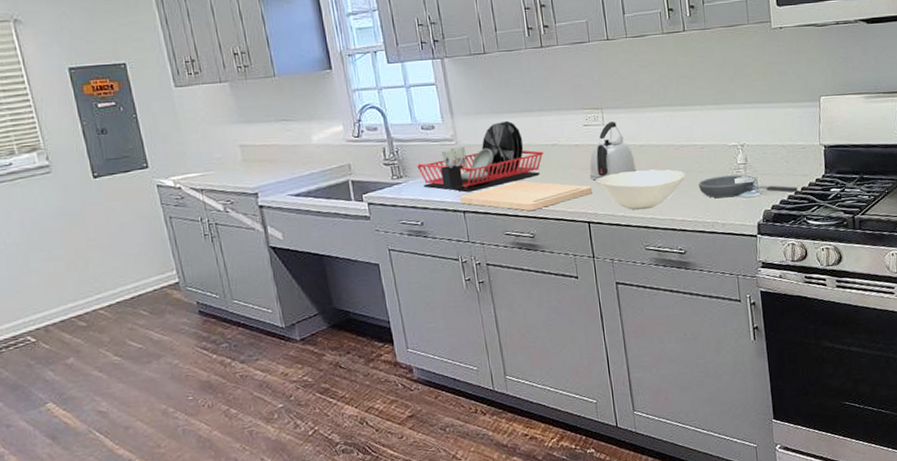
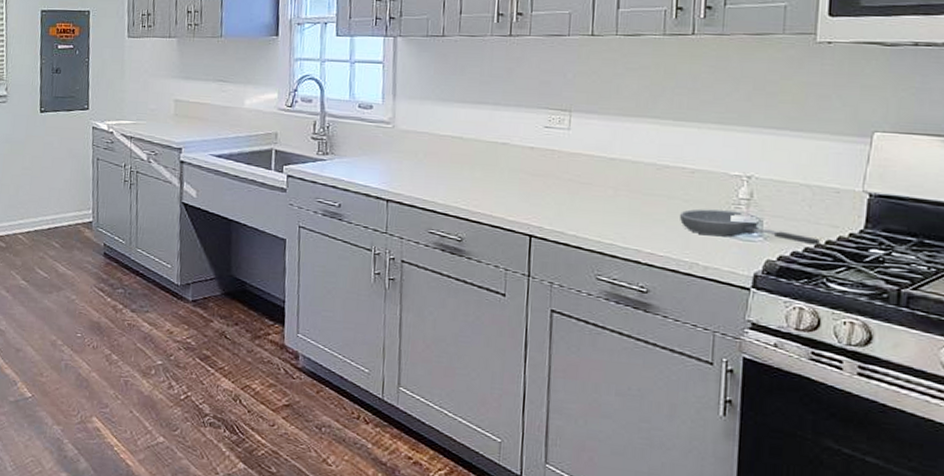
dish rack: present [417,120,543,193] -> none [346,110,490,181]
cutting board: present [461,181,593,211] -> none [386,177,542,212]
kettle: present [589,122,637,180] -> none [541,127,602,190]
bowl: present [595,169,686,211] -> none [547,185,665,234]

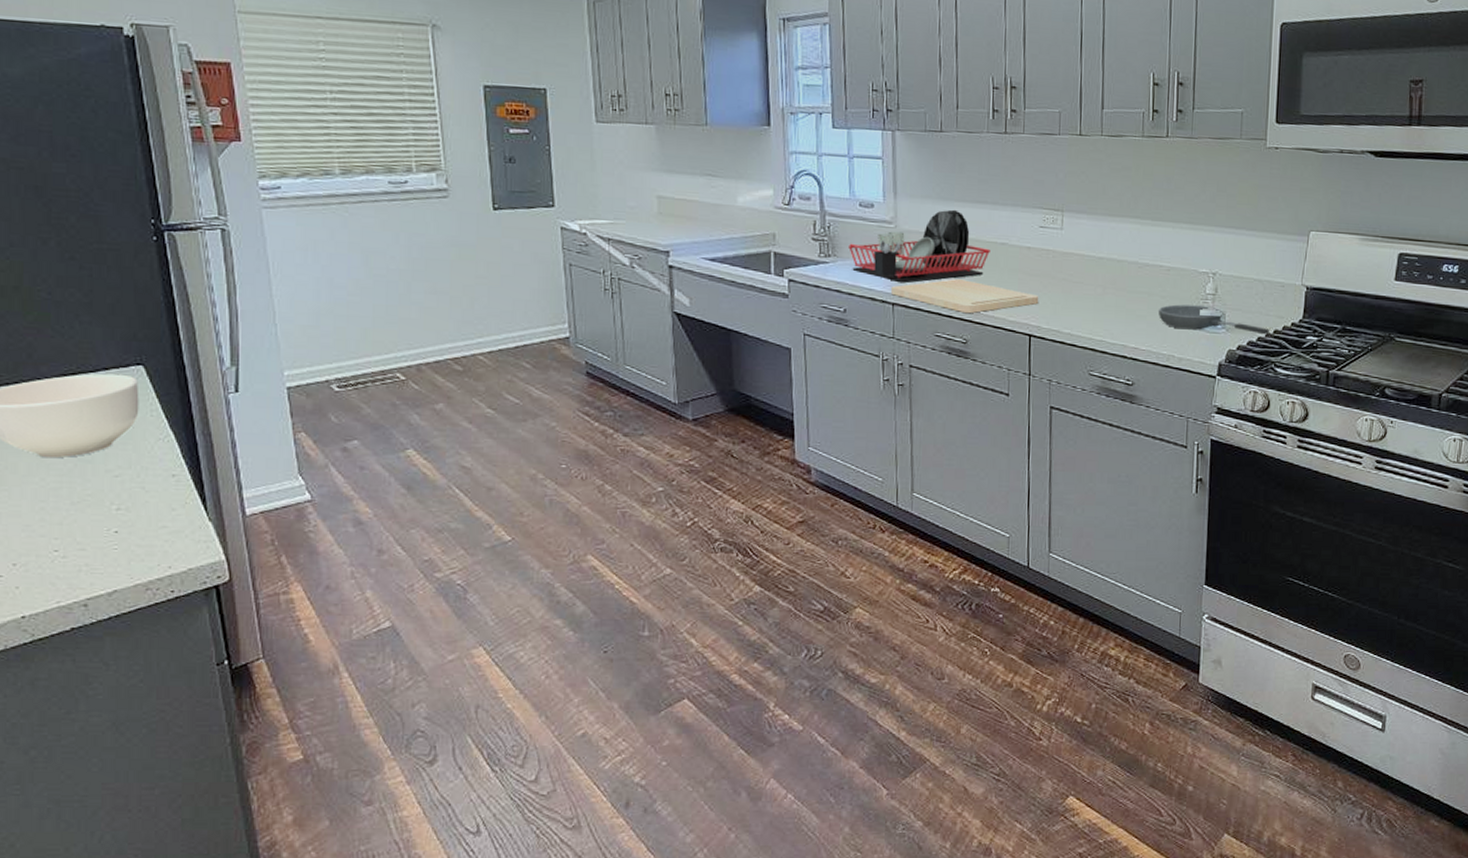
dish rack: none [346,110,490,181] -> present [849,209,990,283]
cutting board: none [386,177,542,212] -> present [891,279,1039,314]

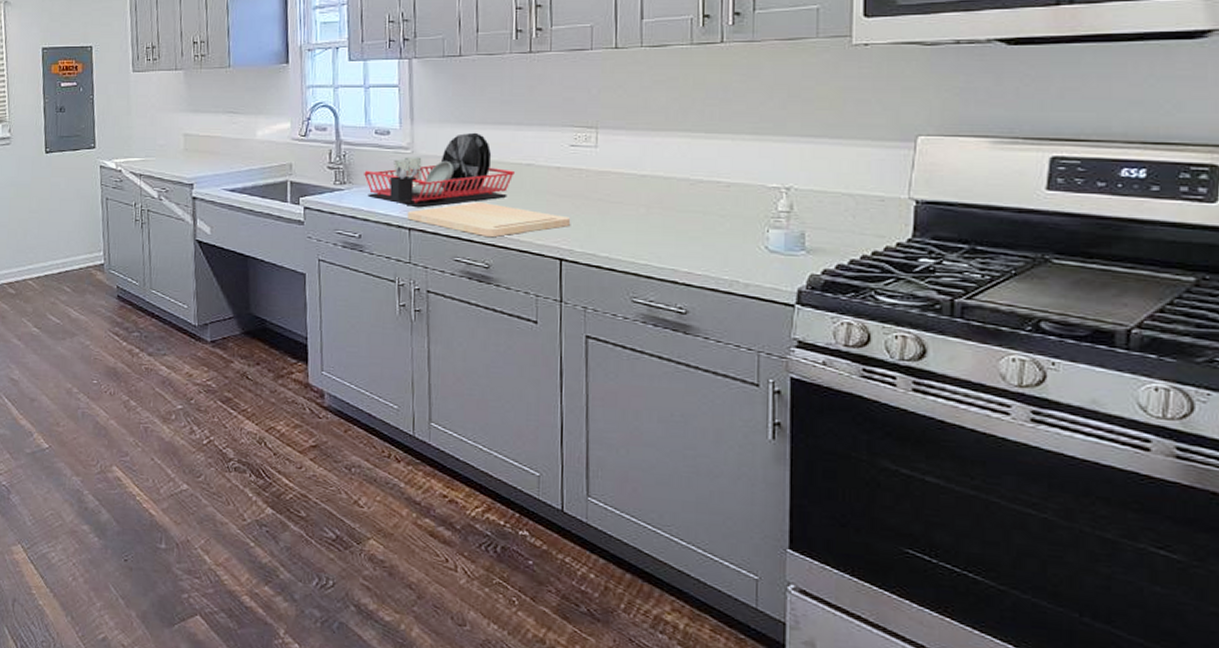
frying pan: present [1158,304,1269,335] -> none [716,224,866,257]

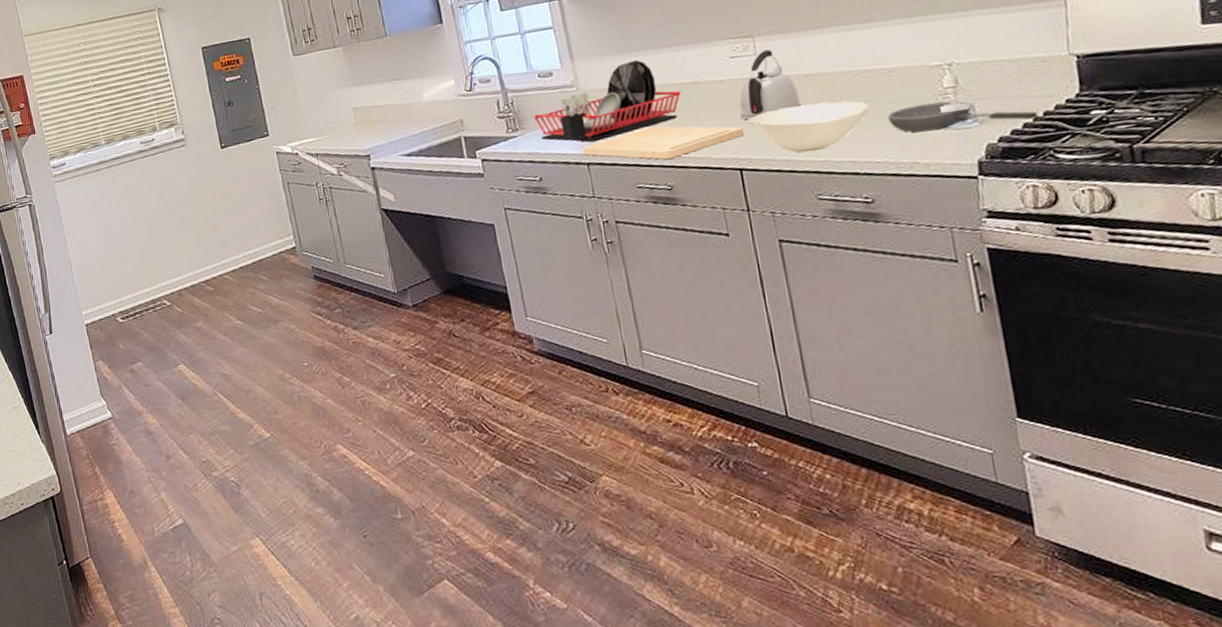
kettle: none [570,144,633,211] -> present [739,50,802,120]
bowl: none [576,205,701,254] -> present [747,101,870,153]
frying pan: none [716,224,866,257] -> present [887,100,1038,132]

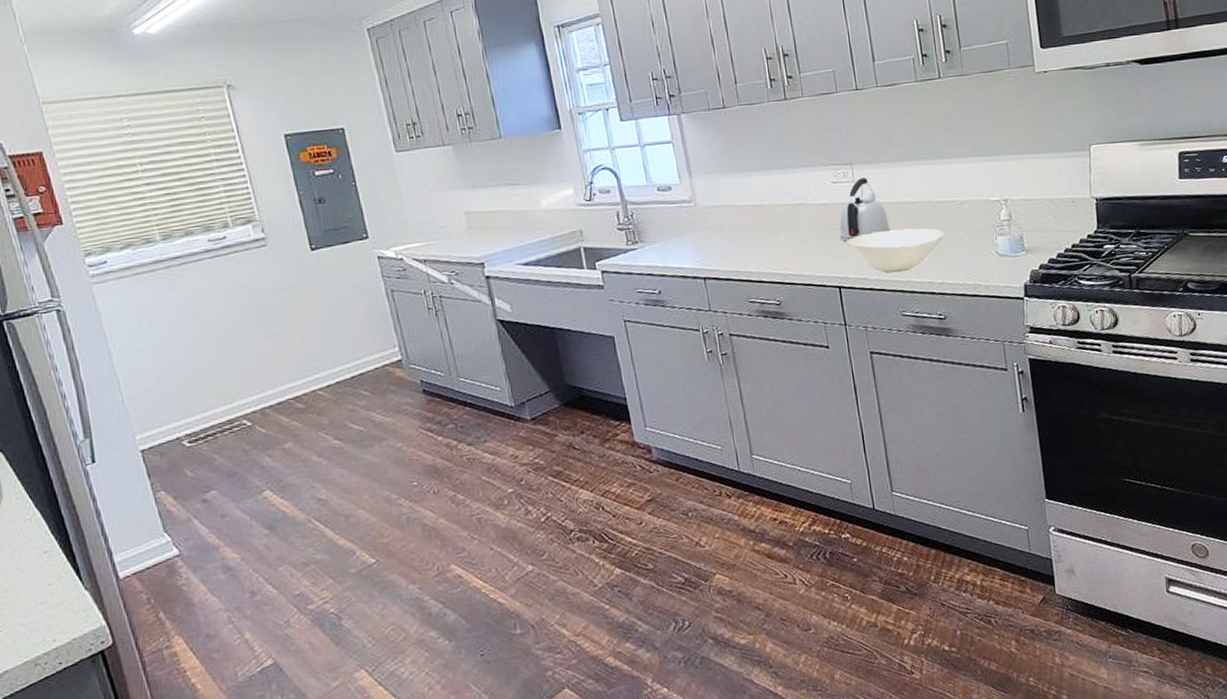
dish rack: present [534,60,681,143] -> none [653,179,789,258]
cutting board: present [584,126,745,160] -> none [700,244,843,277]
frying pan: present [887,100,1038,132] -> none [957,232,1068,258]

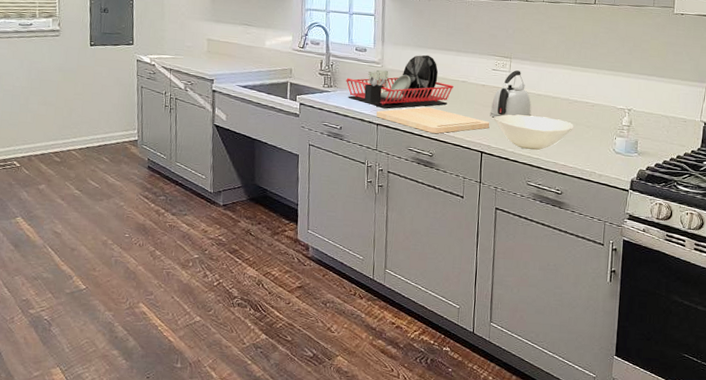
dish rack: none [653,179,789,258] -> present [346,54,454,109]
cutting board: none [700,244,843,277] -> present [376,107,490,134]

